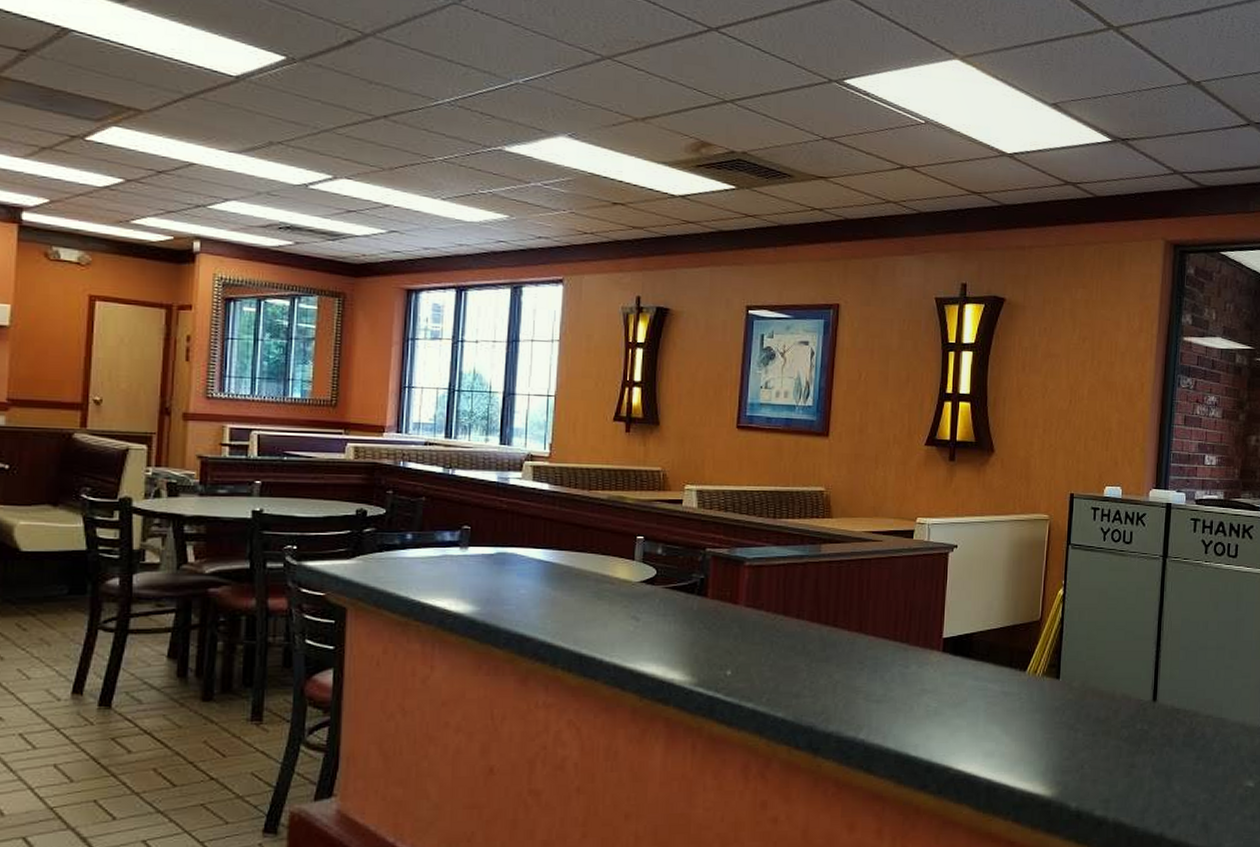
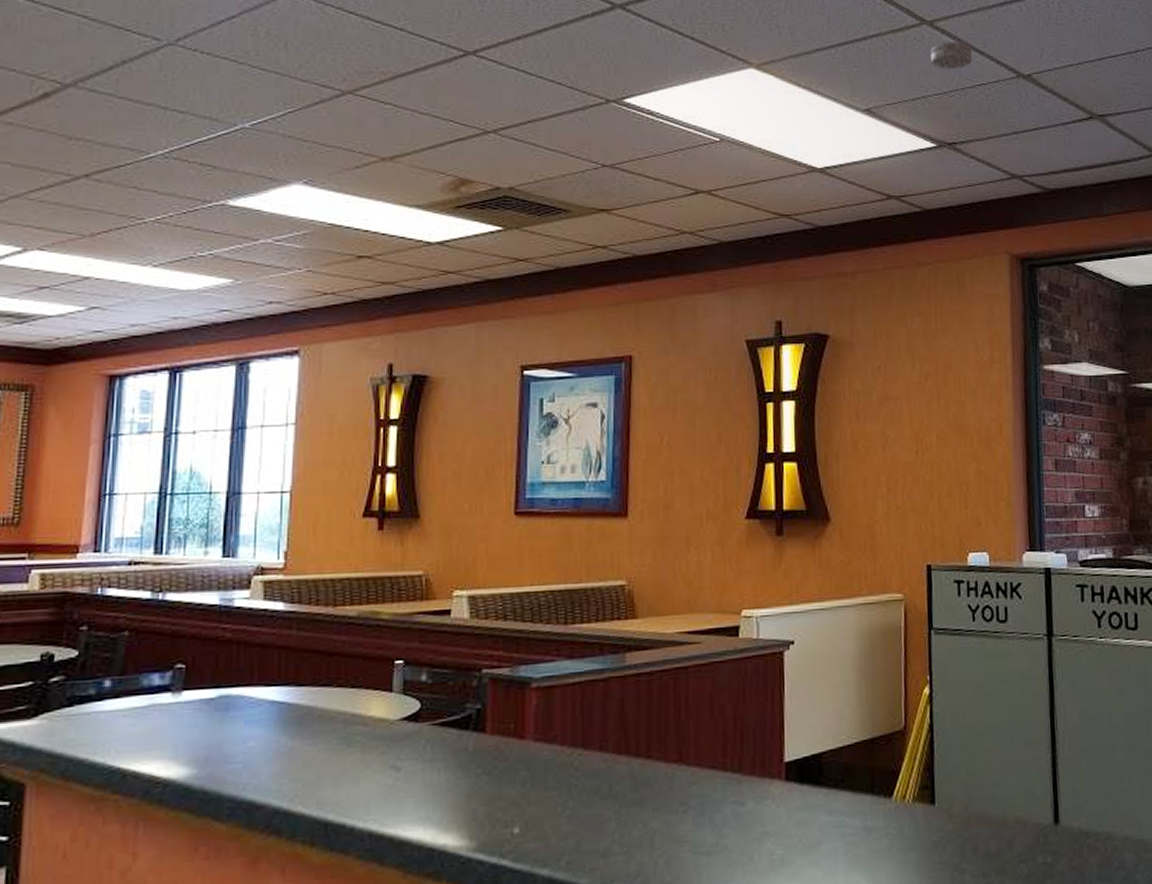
smoke detector: none [1114,47,1151,73] -> present [930,42,973,70]

